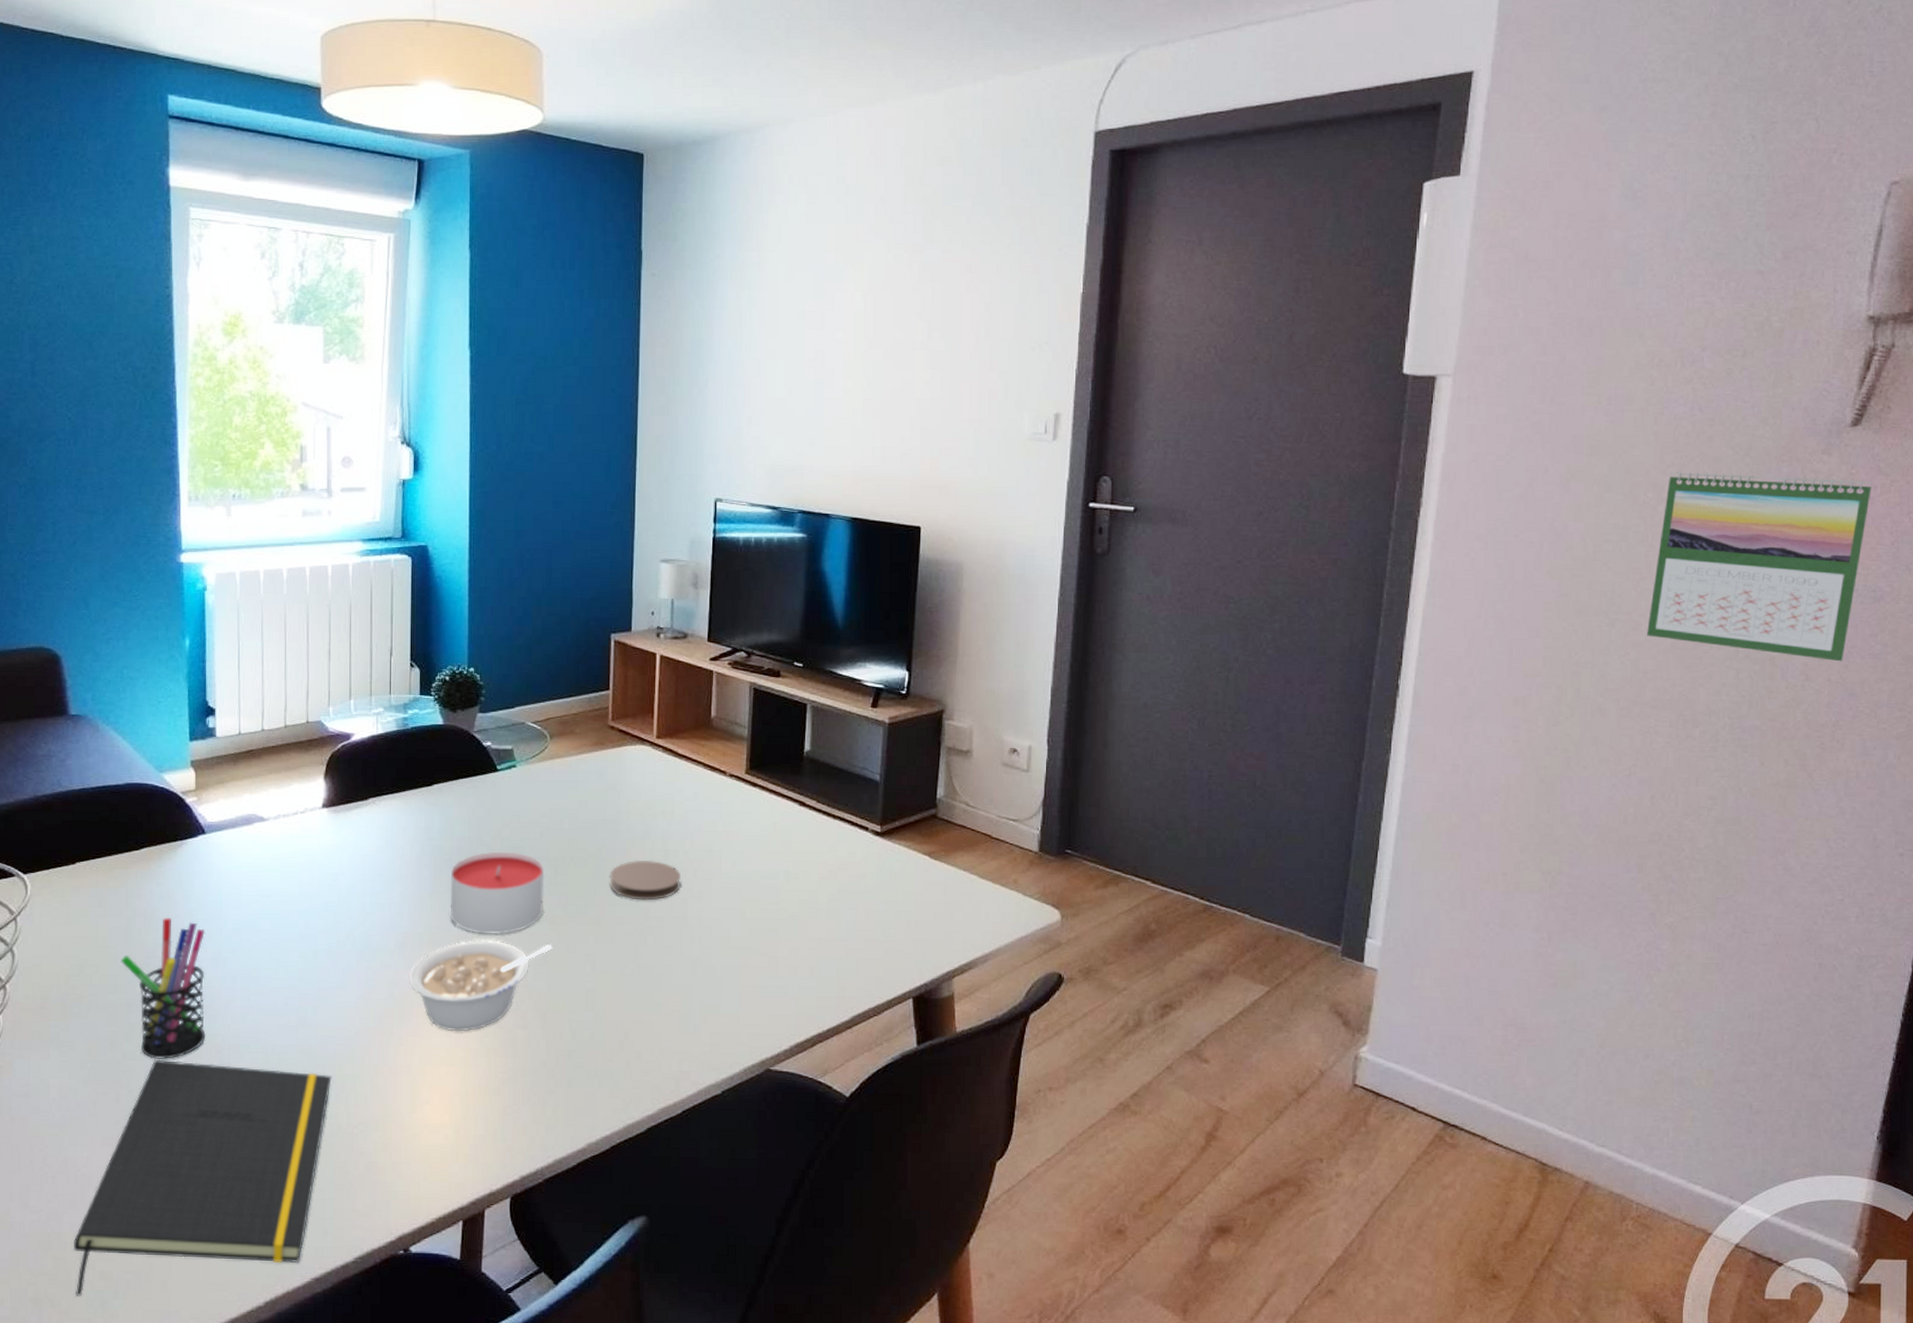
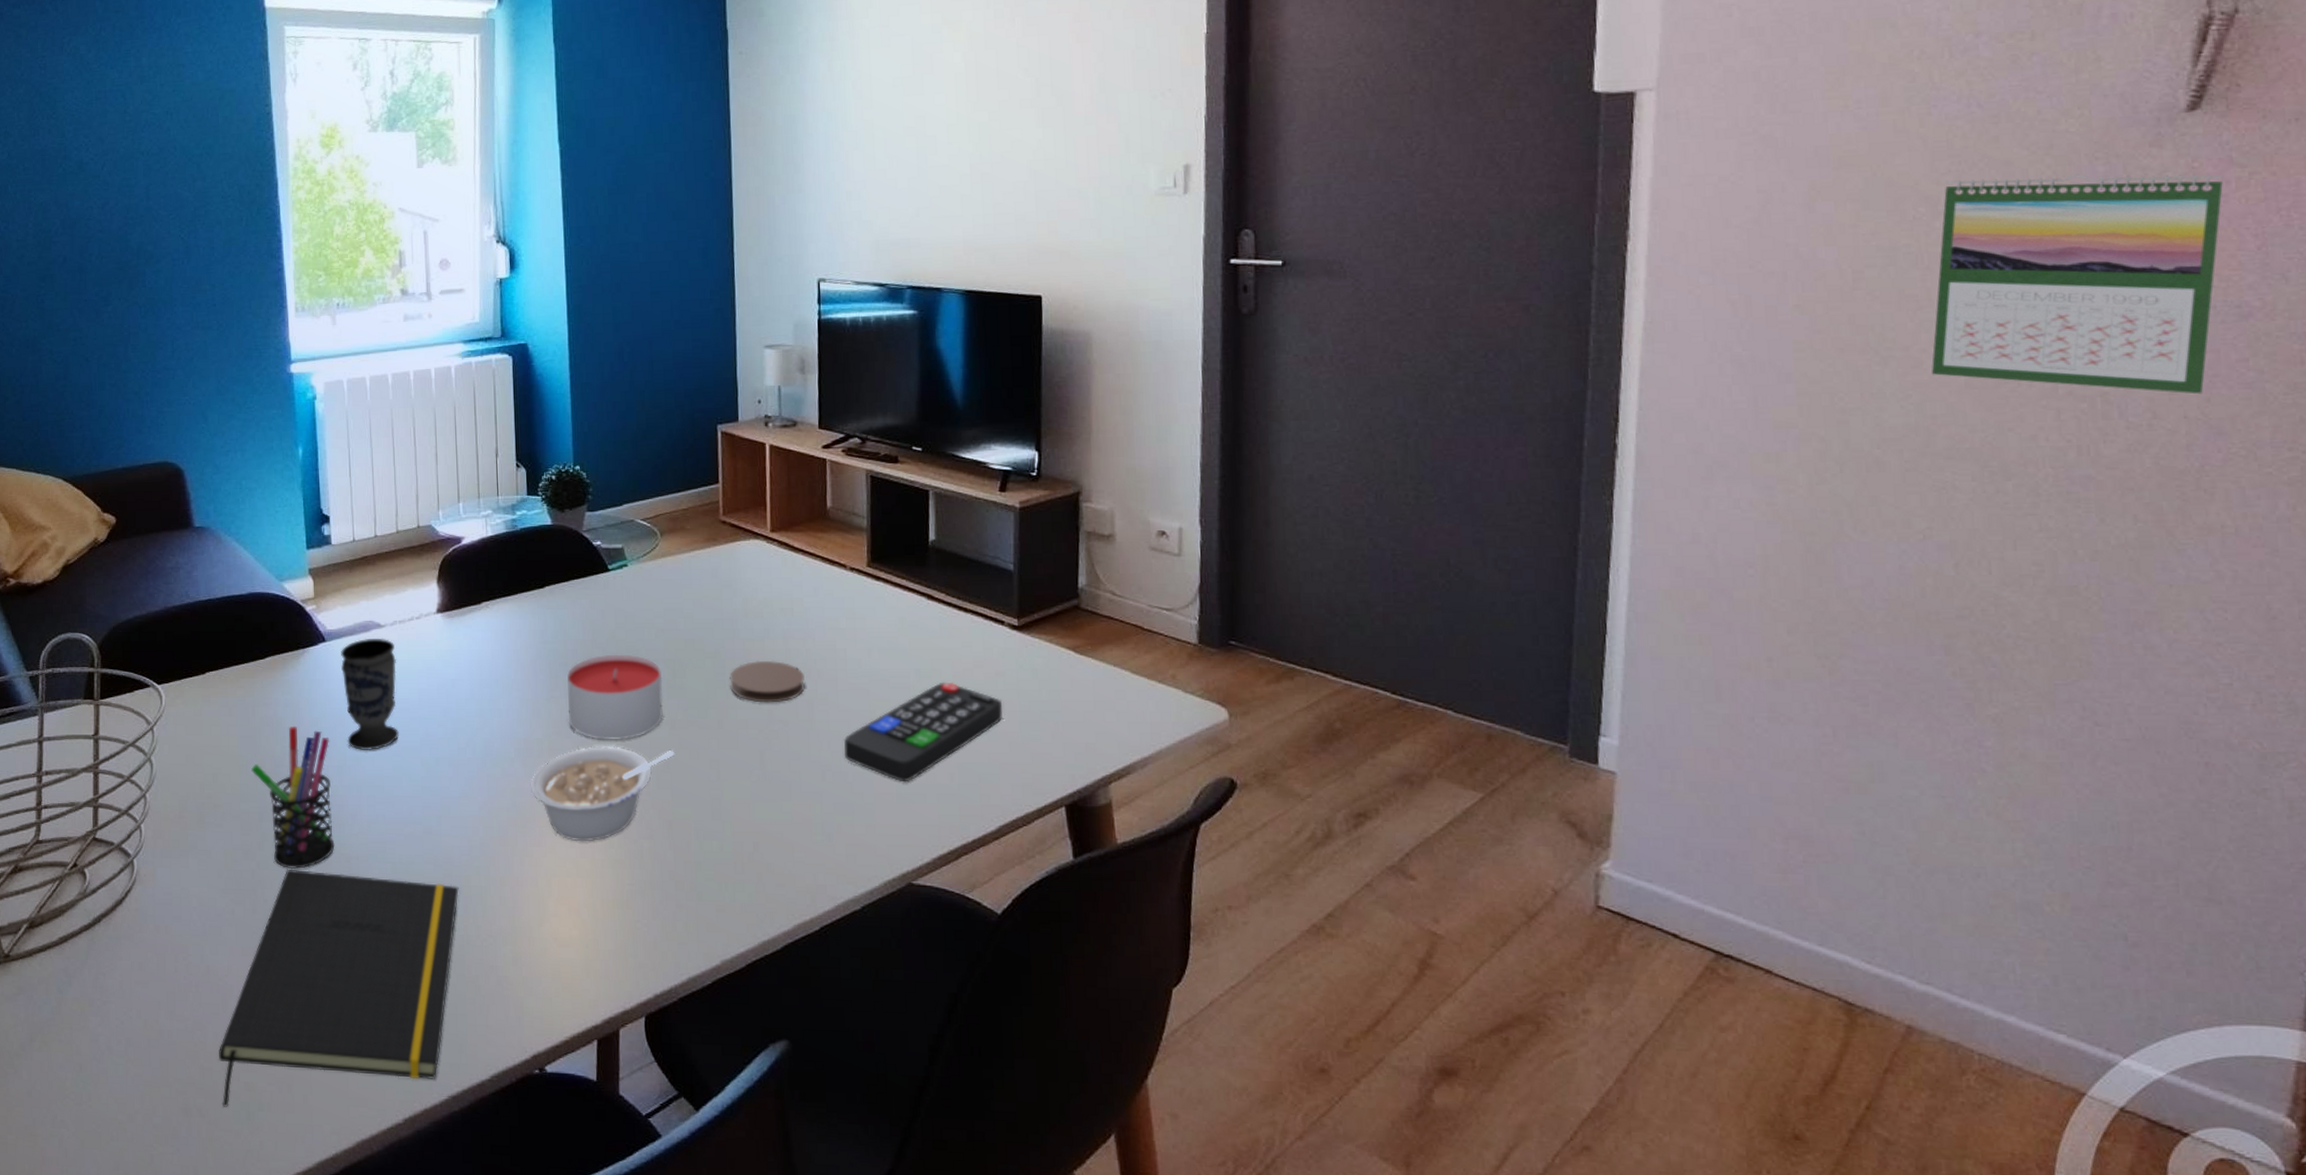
cup: none [221,831,278,942] -> present [341,638,400,750]
remote control: none [714,883,863,976] -> present [843,682,1003,783]

